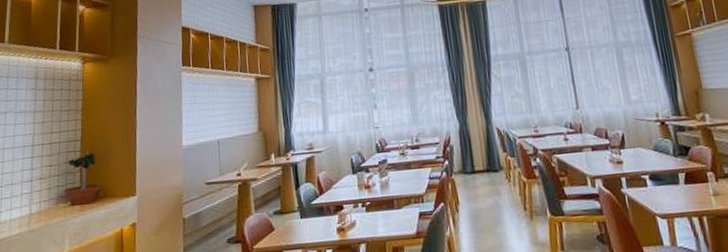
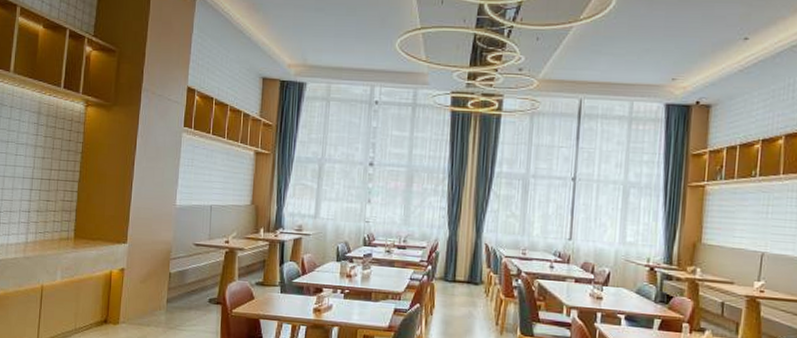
potted tree: present [63,151,101,206] -> none [59,193,95,243]

